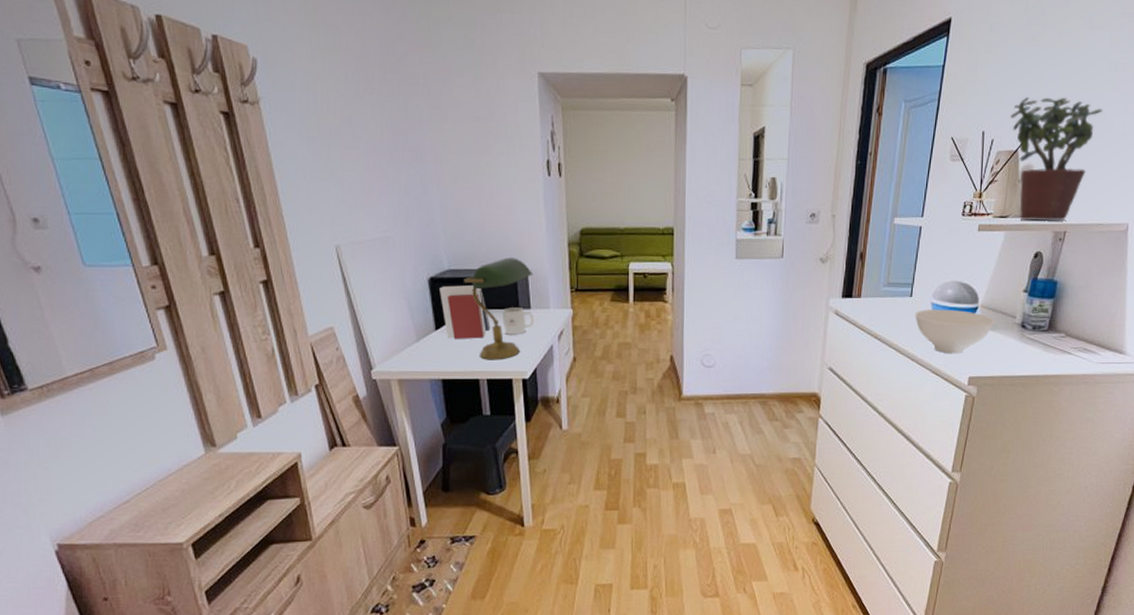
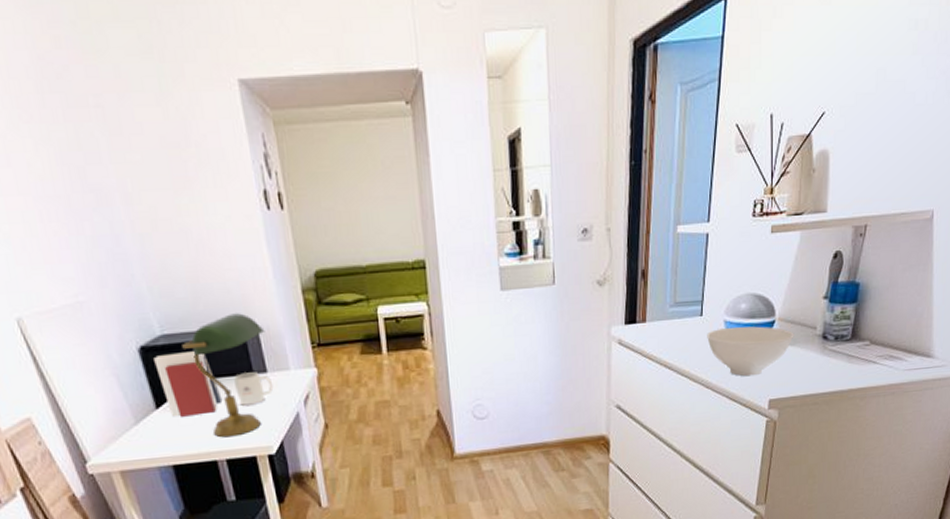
potted plant: present [1010,97,1103,221] -> none [801,67,904,216]

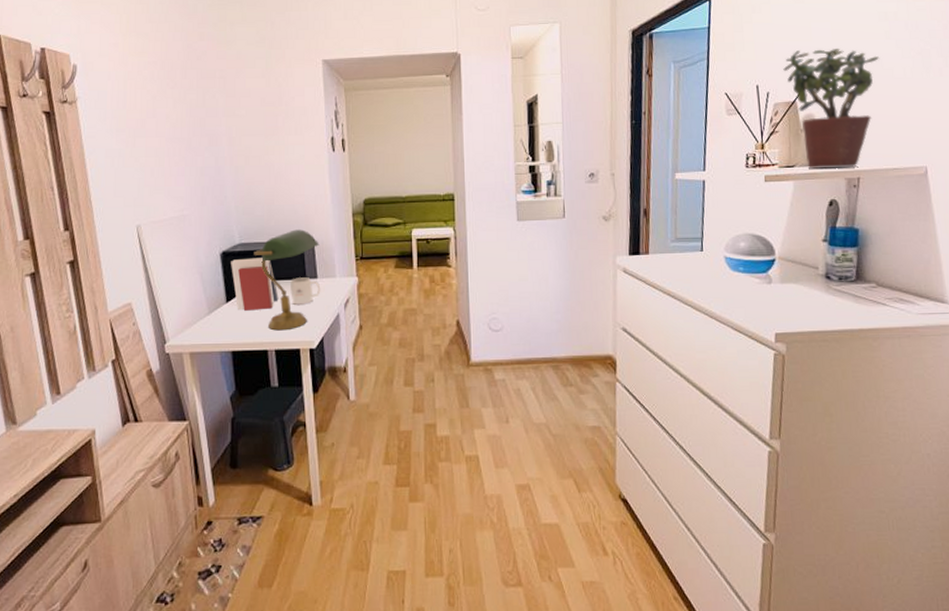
bowl: present [707,326,794,377] -> none [708,262,796,310]
potted plant: none [801,67,904,216] -> present [783,49,880,169]

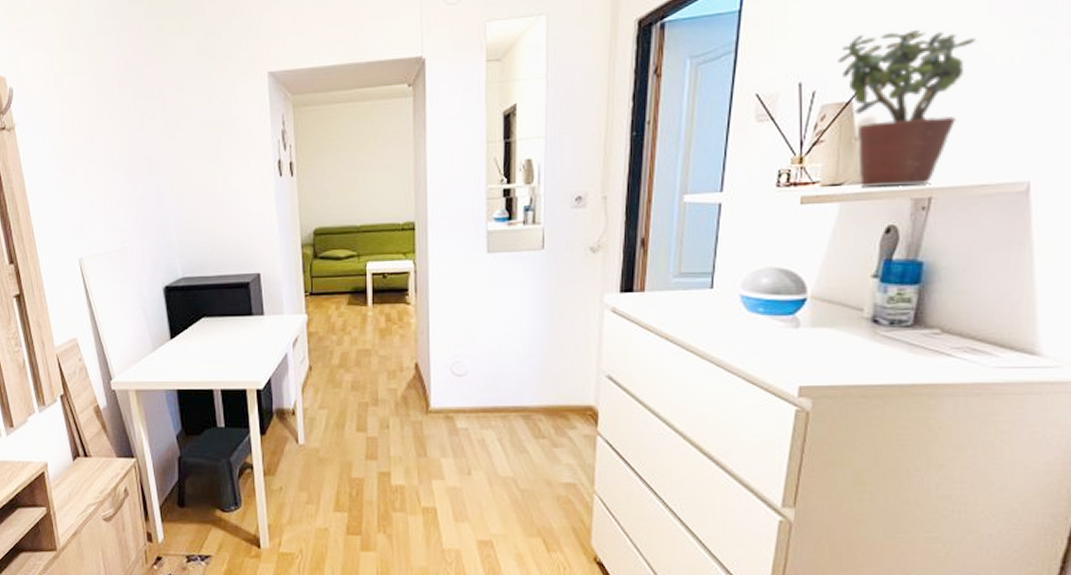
books: present [231,258,279,312] -> none [174,293,224,349]
desk lamp: present [254,229,320,331] -> none [197,262,266,370]
mug: present [290,277,321,305] -> none [236,314,268,343]

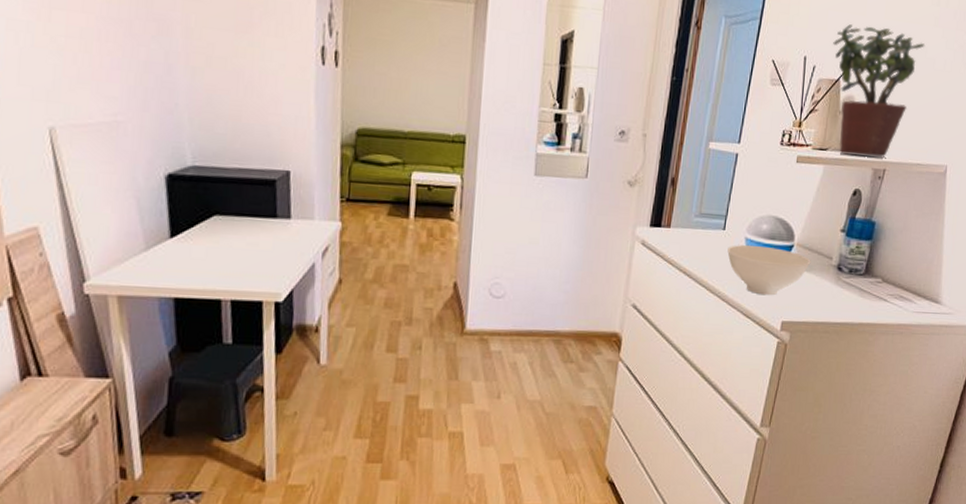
bowl: none [718,302,833,358] -> present [727,244,811,296]

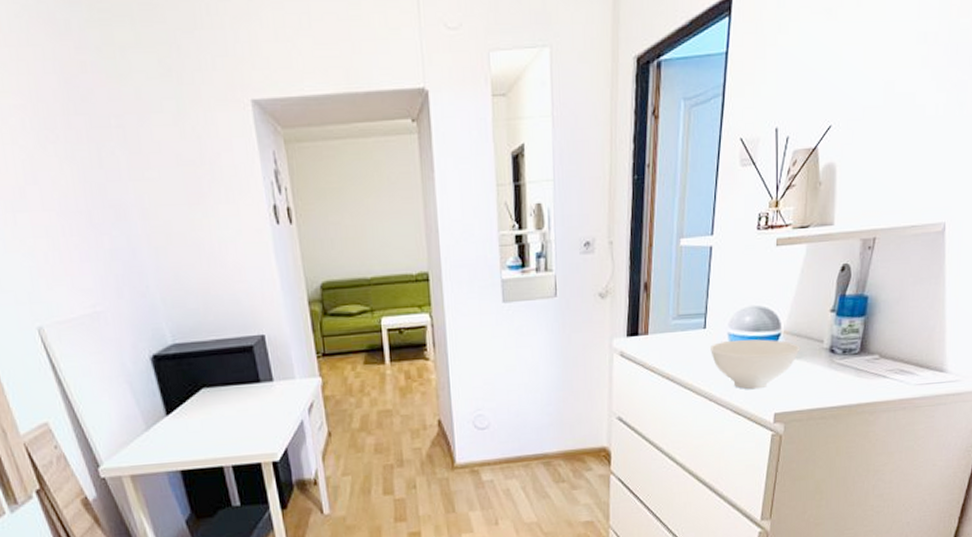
potted plant: present [833,24,925,159] -> none [807,80,913,229]

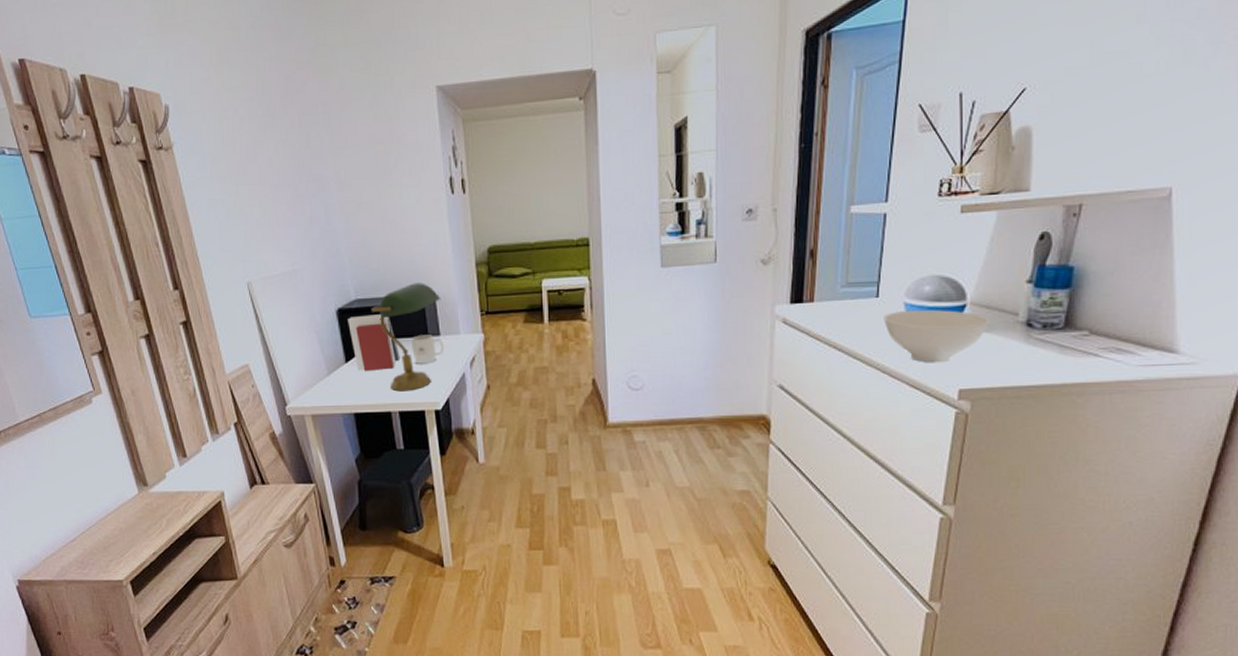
books: none [165,360,230,425] -> present [348,314,400,372]
desk lamp: none [192,323,272,444] -> present [371,282,441,392]
mug: none [241,381,279,413] -> present [412,335,445,364]

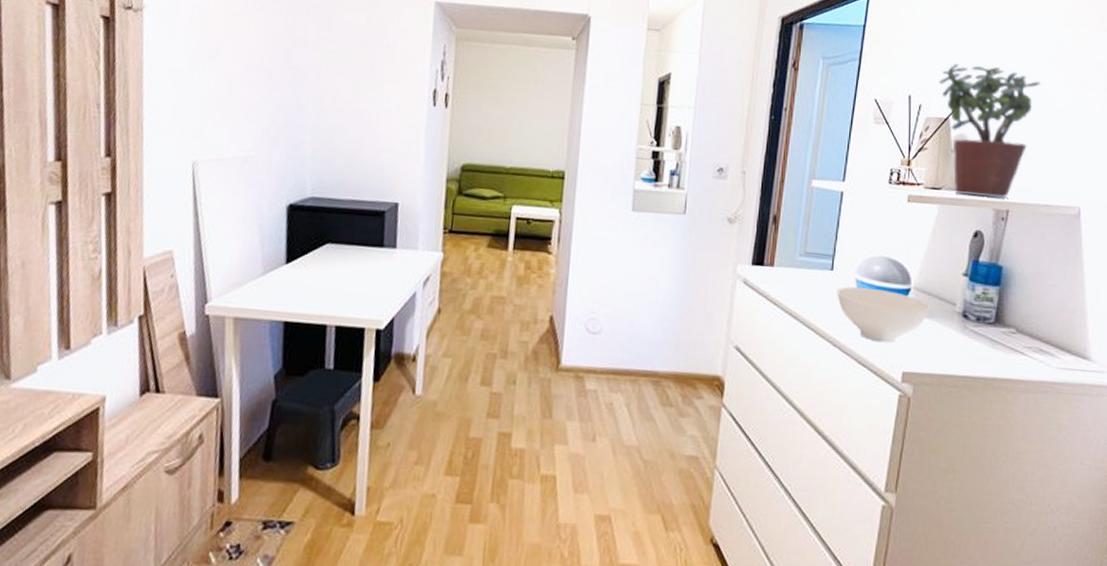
books: present [348,314,400,372] -> none [297,215,349,278]
desk lamp: present [371,282,441,392] -> none [326,189,404,304]
mug: present [412,335,445,364] -> none [362,244,399,277]
potted plant: none [996,40,1126,195] -> present [939,64,1042,199]

